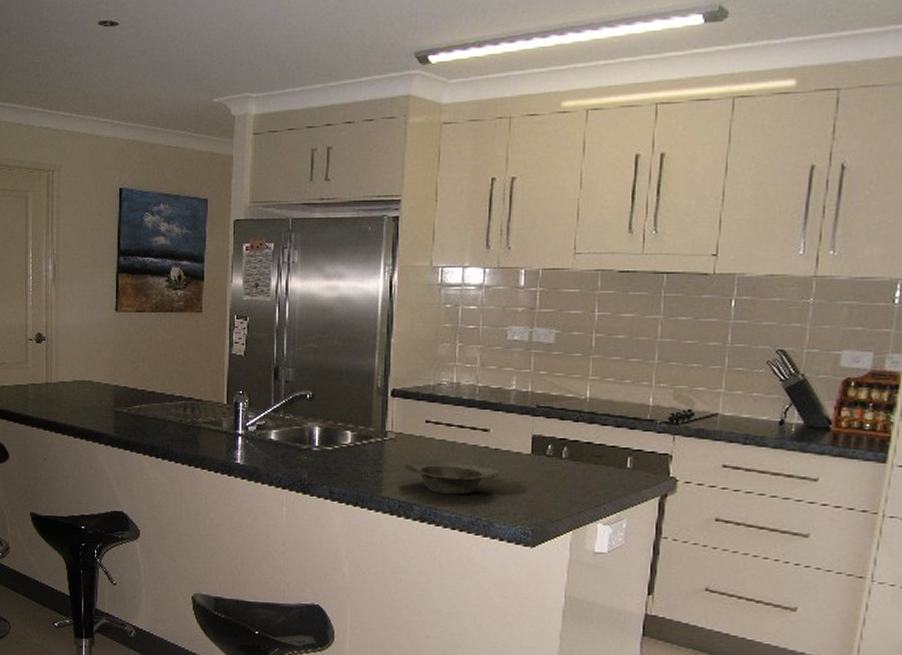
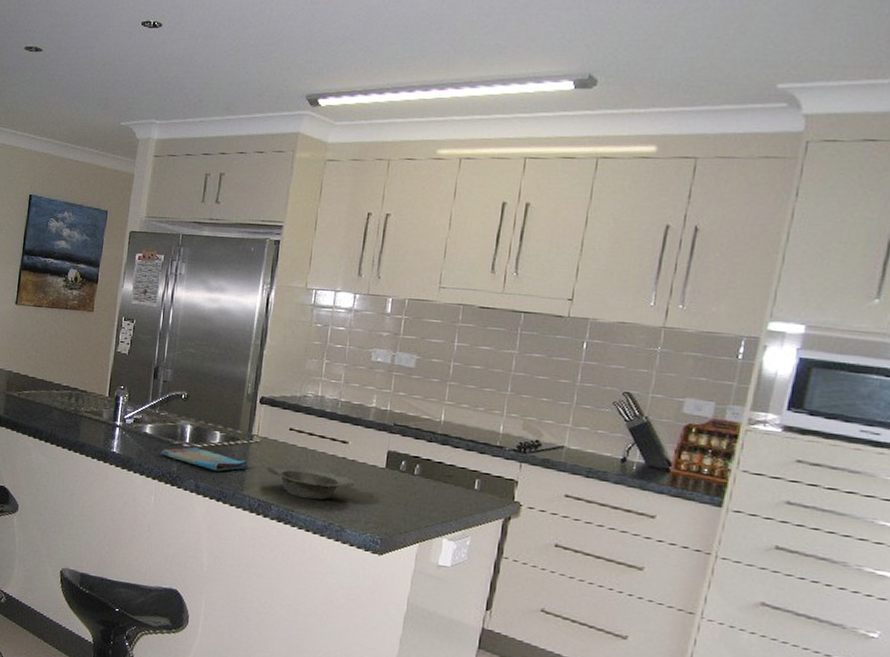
dish towel: none [289,450,385,474] -> present [161,447,249,472]

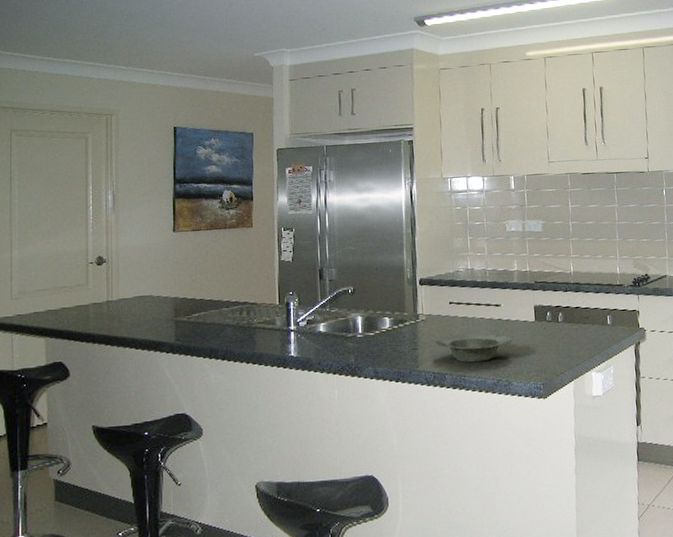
dish towel: present [161,447,249,472] -> none [337,336,419,355]

